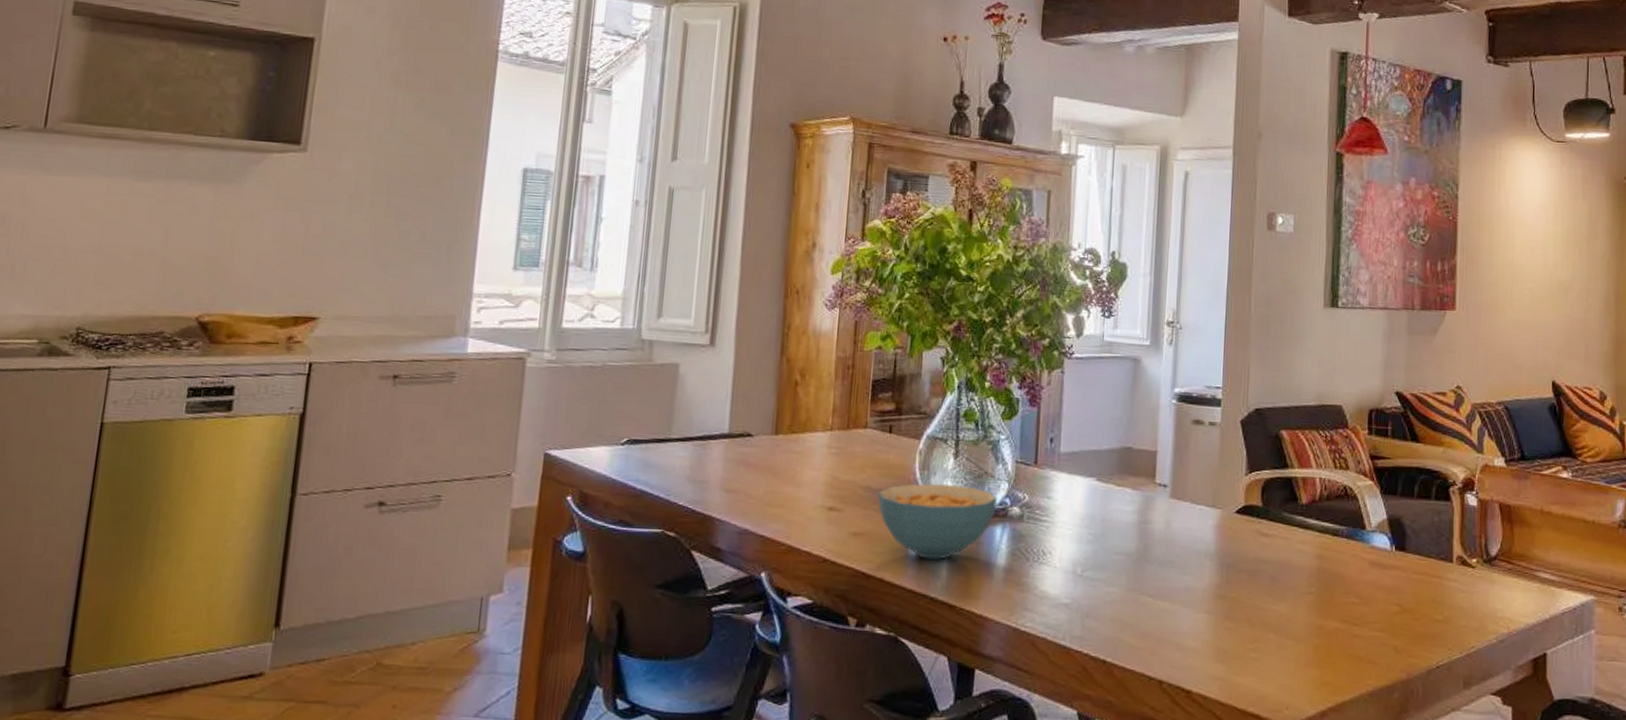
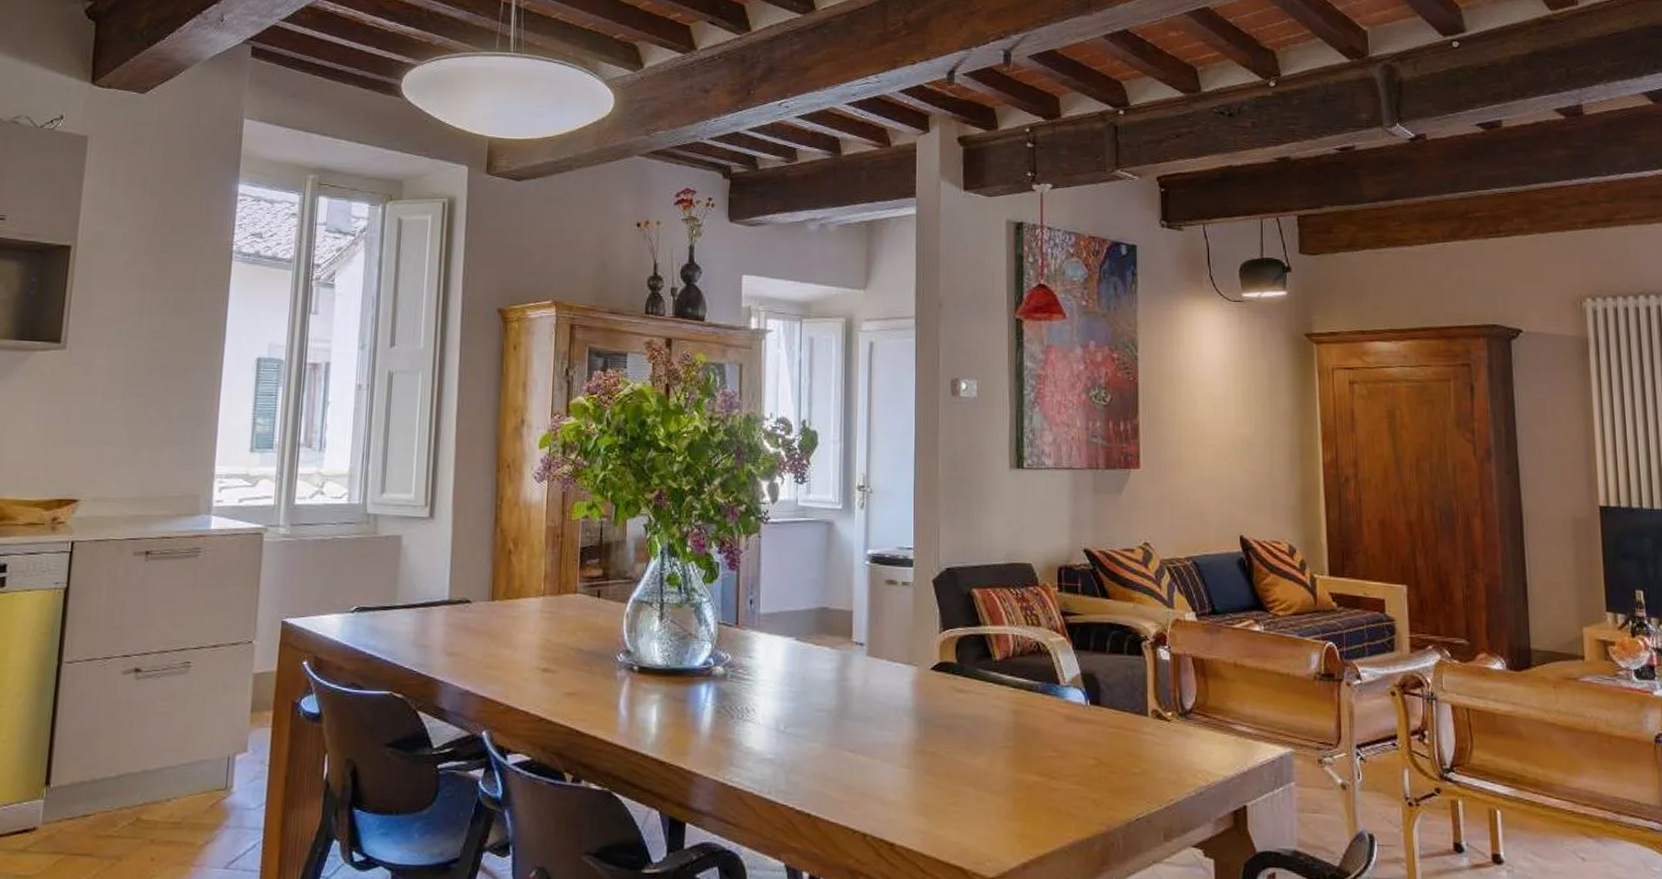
cereal bowl: present [877,483,997,560] -> none [588,644,701,718]

